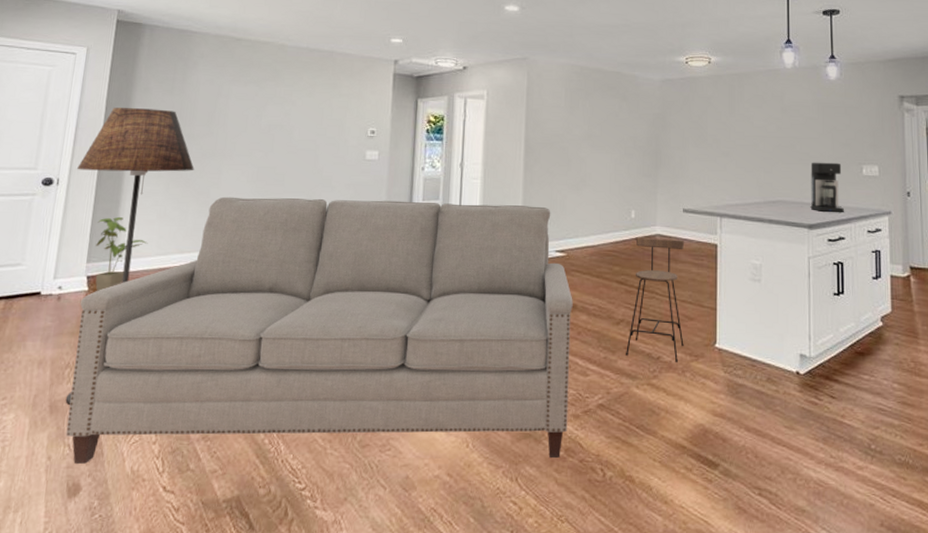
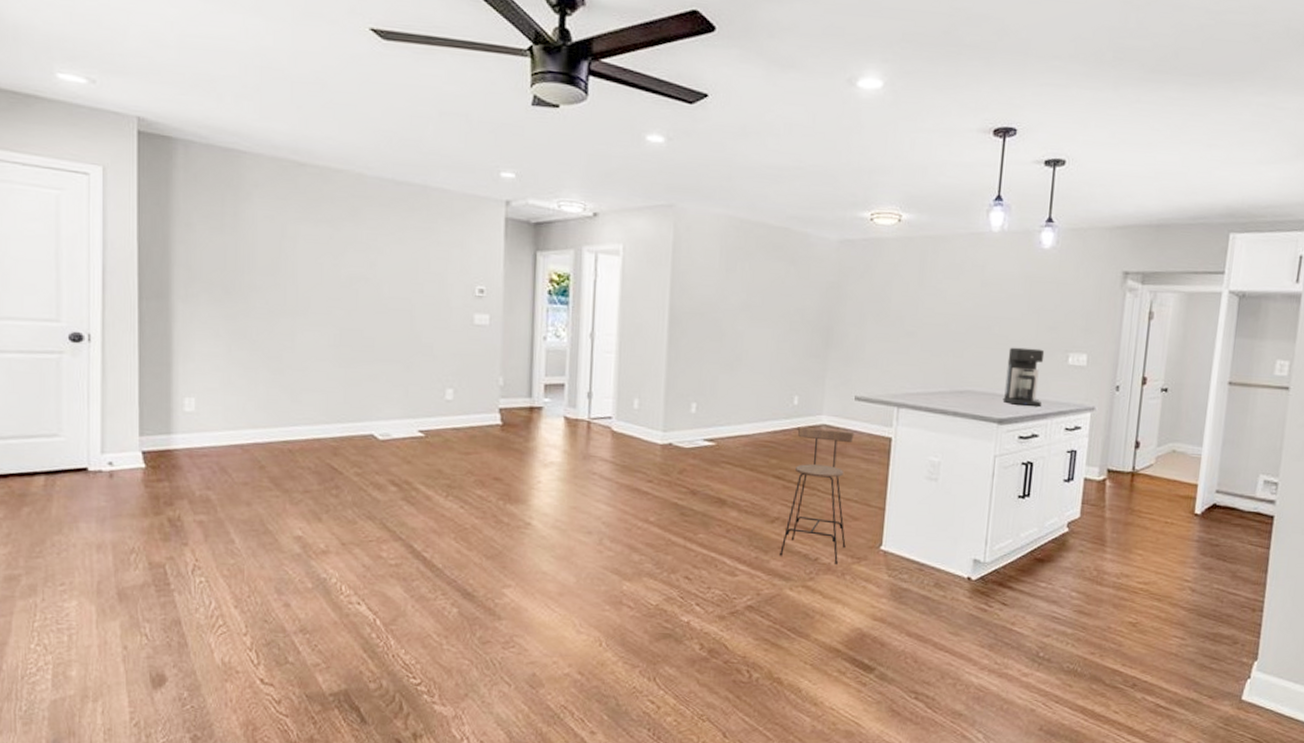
floor lamp: present [65,108,194,405] -> none [112,247,260,593]
sofa: present [65,196,573,464] -> none [138,363,722,658]
house plant: present [95,216,148,292] -> none [146,382,213,470]

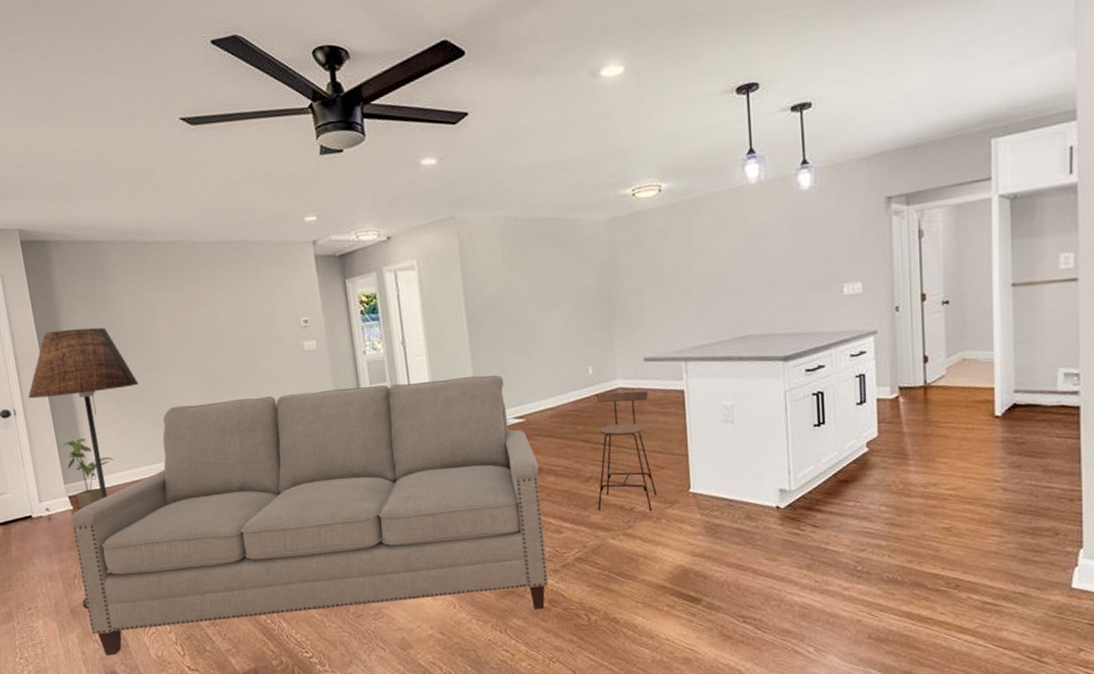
floor lamp: none [112,247,260,593] -> present [28,327,139,609]
sofa: none [138,363,722,658] -> present [70,375,549,655]
house plant: none [146,382,213,470] -> present [63,438,115,510]
coffee maker: present [1004,347,1045,408] -> none [783,284,823,342]

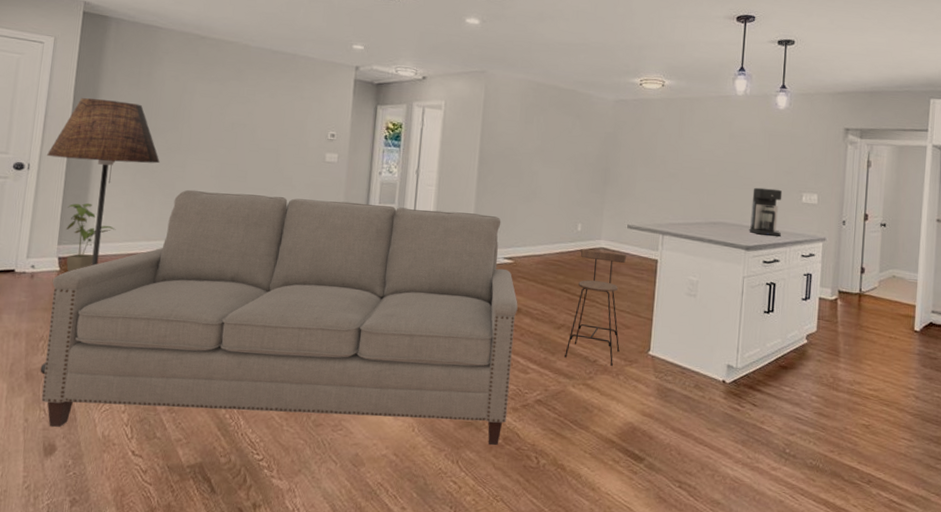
coffee maker: none [783,284,823,342] -> present [750,187,783,237]

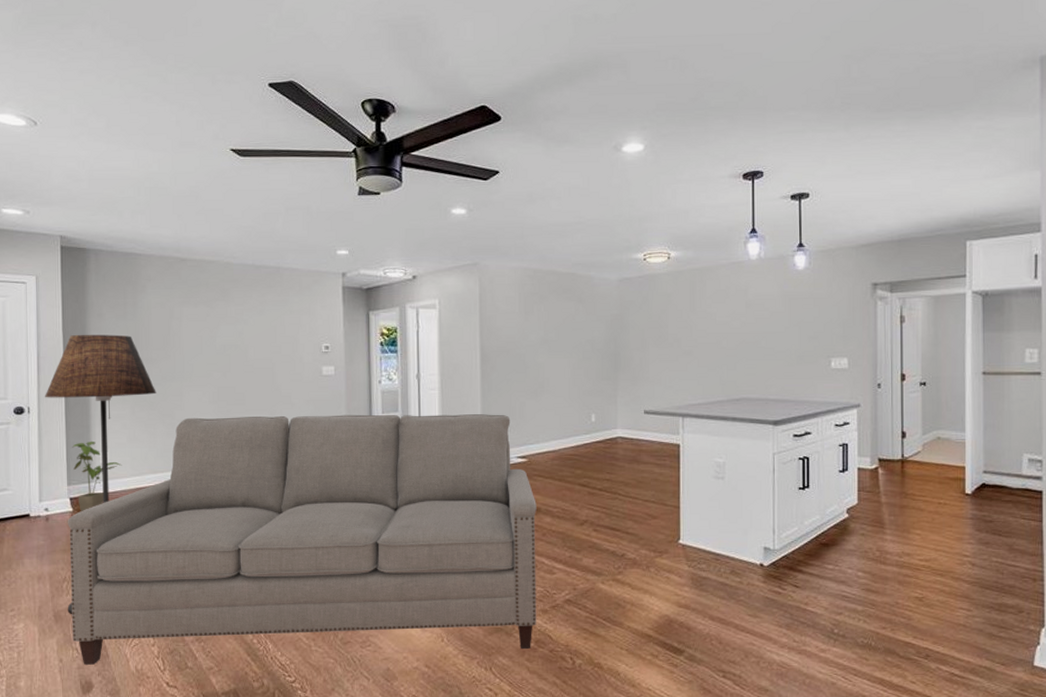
bar stool: present [565,249,627,366] -> none [591,440,648,559]
coffee maker: present [750,187,783,237] -> none [776,357,811,408]

